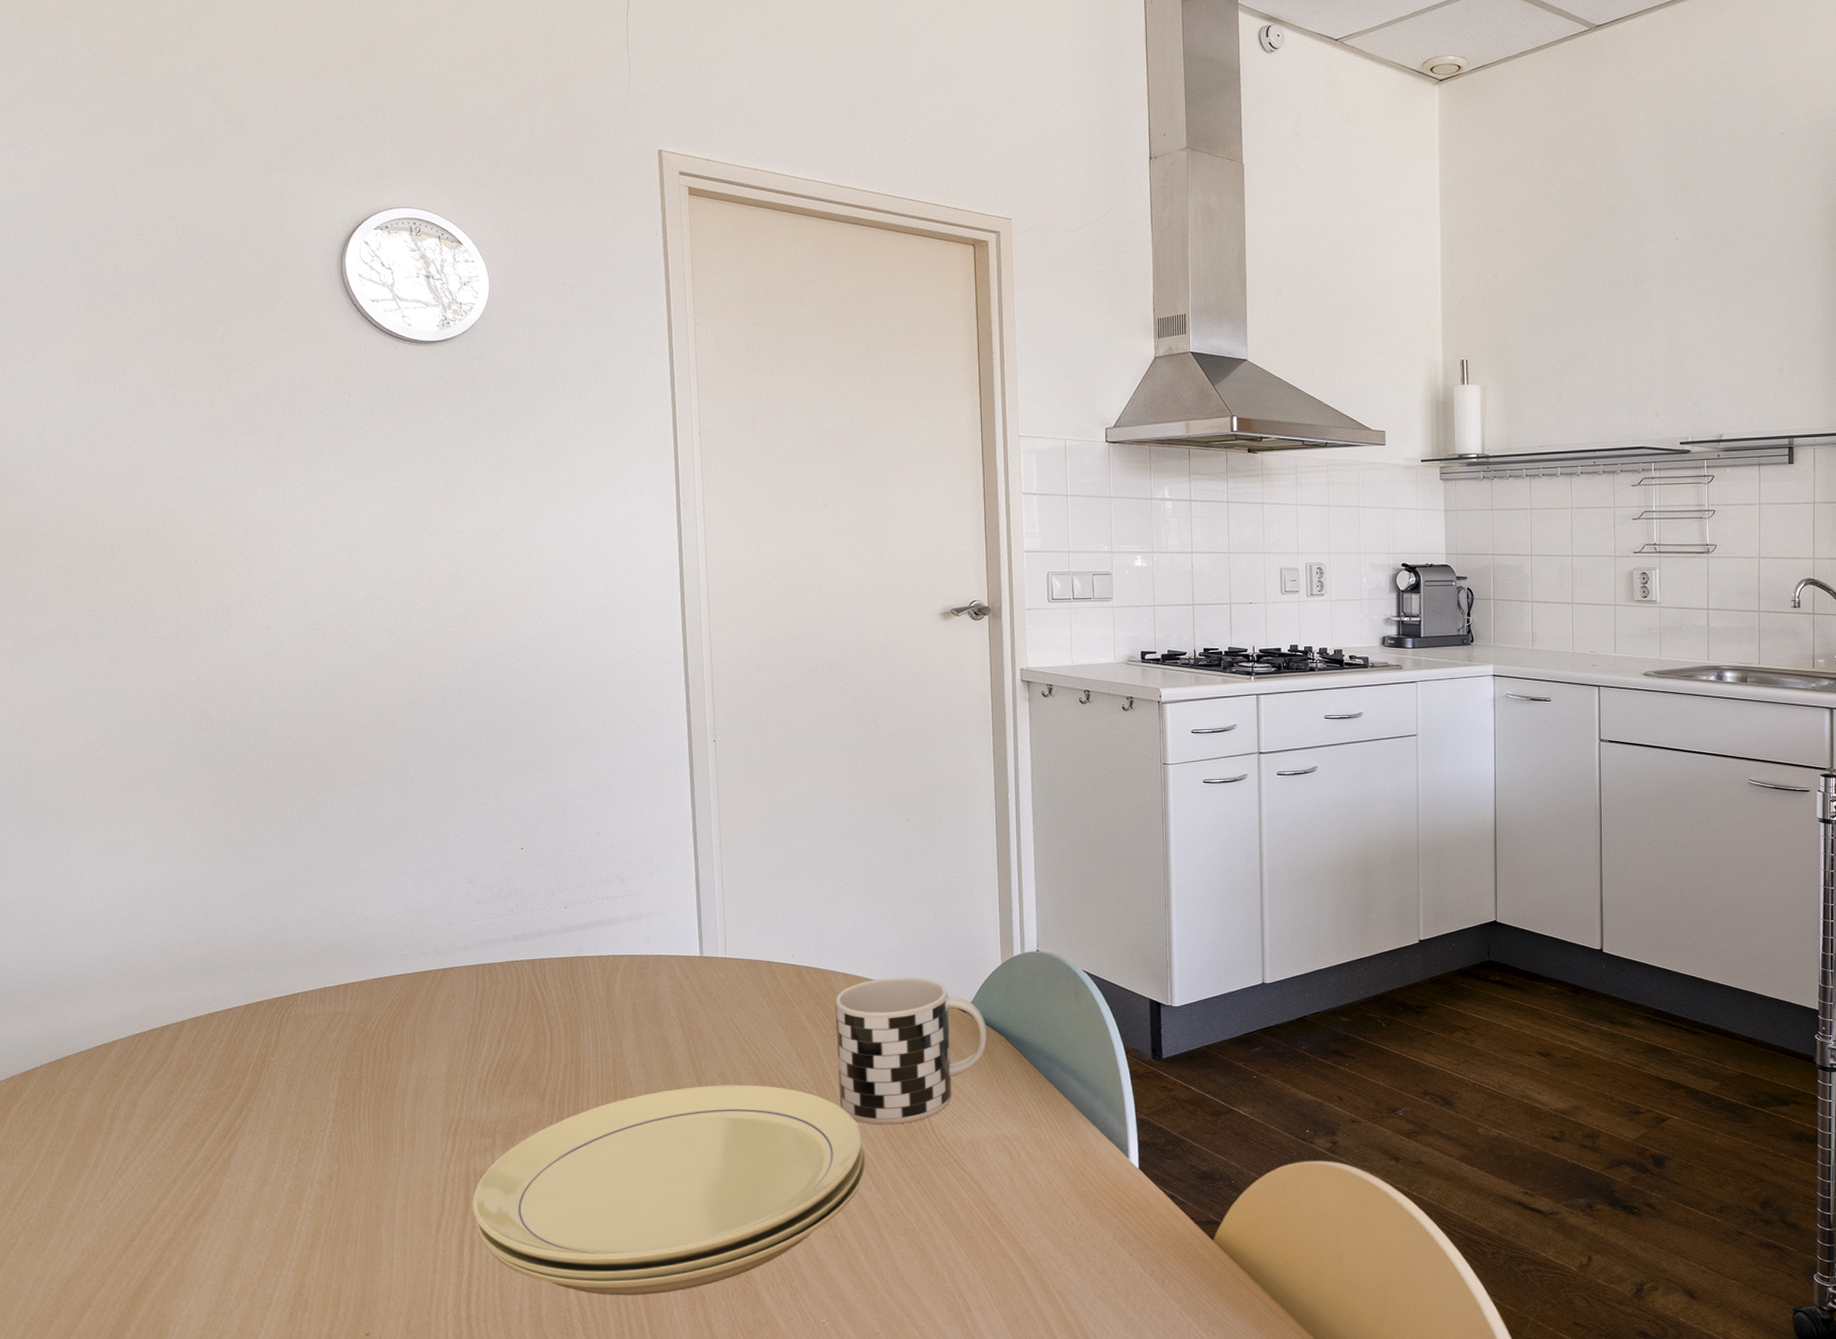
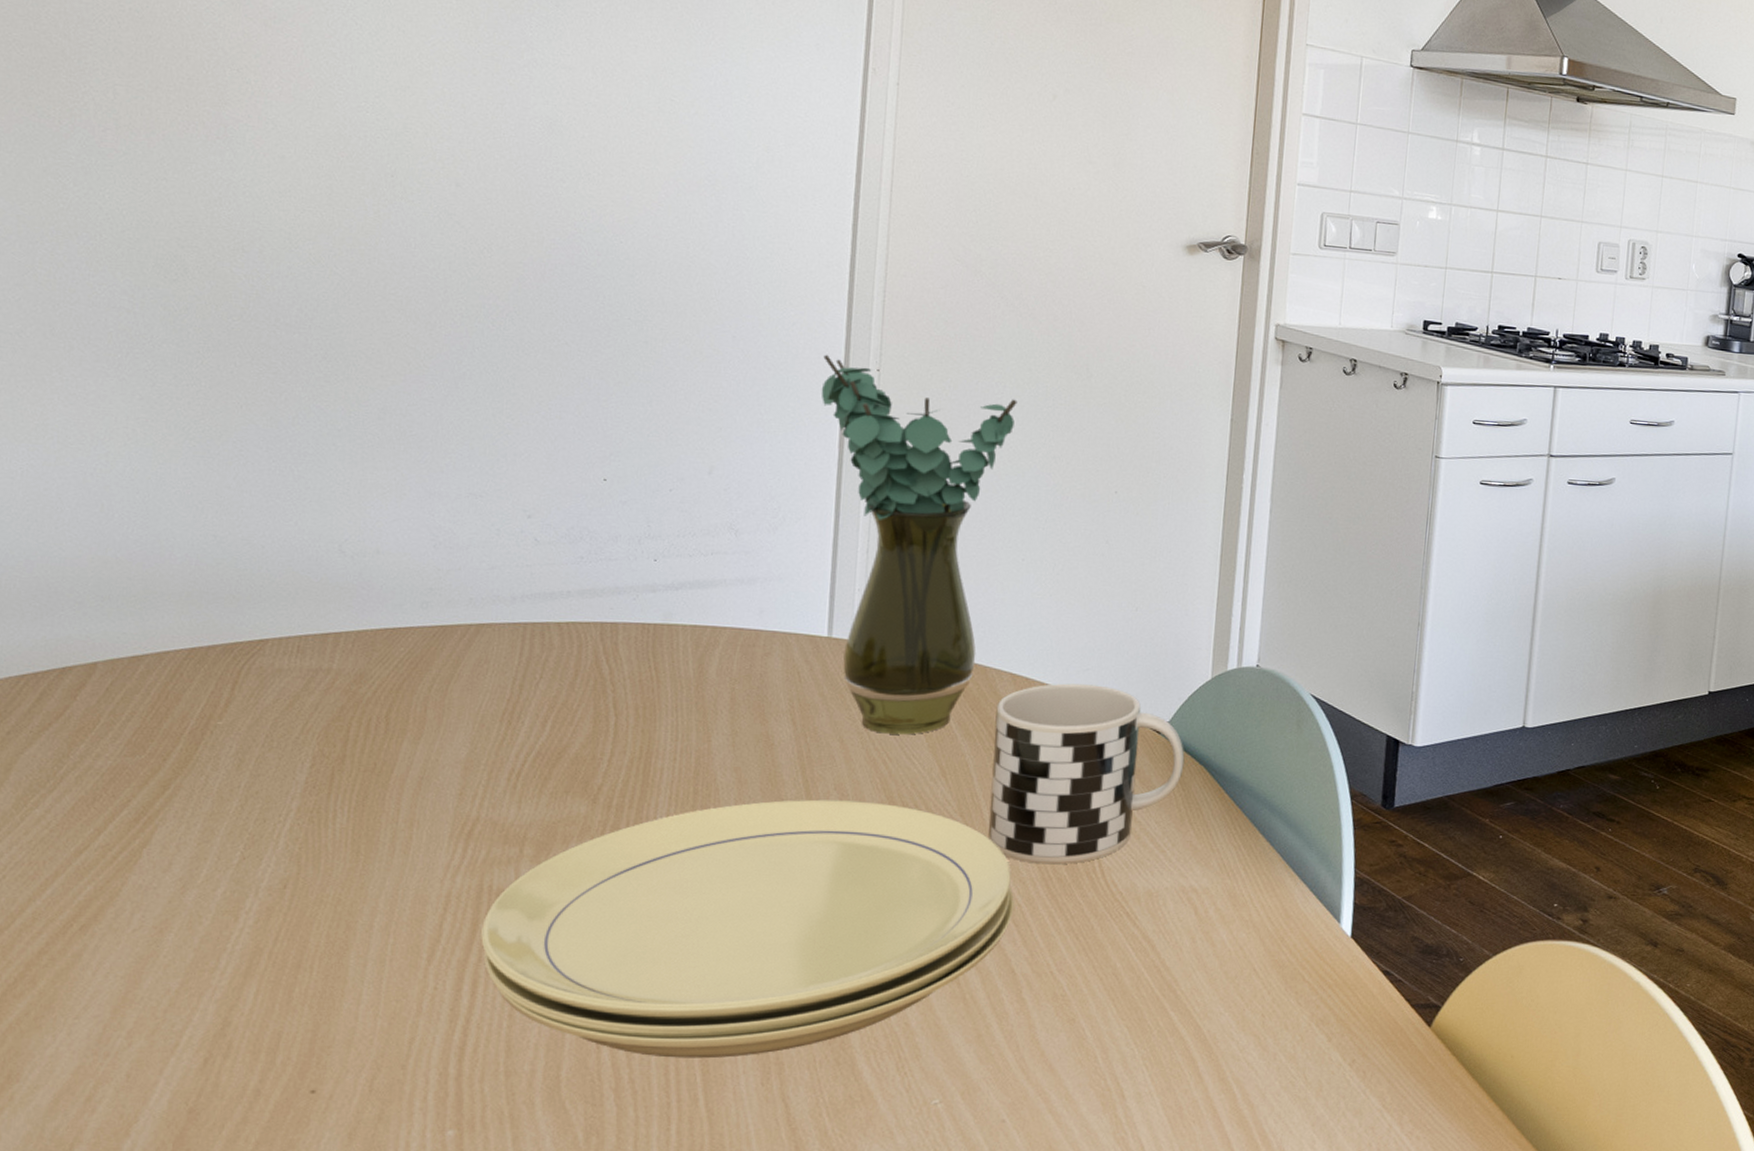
vase: none [672,732,824,1029] -> present [821,354,1018,735]

